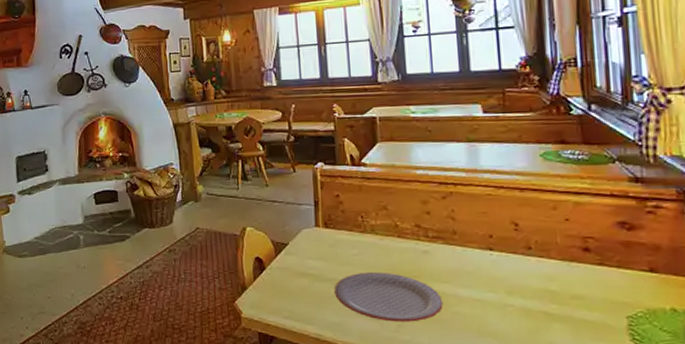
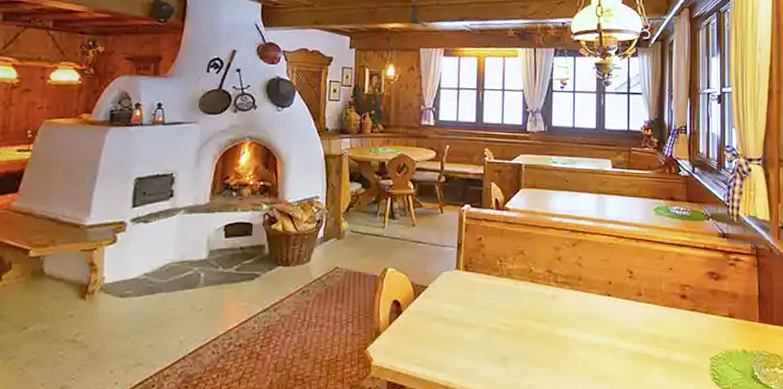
plate: present [334,272,443,322] -> none [468,316,565,367]

